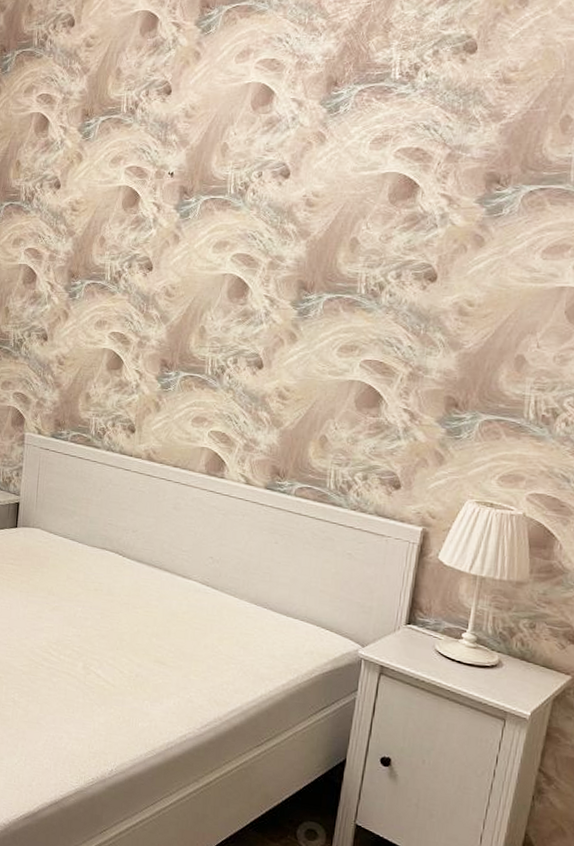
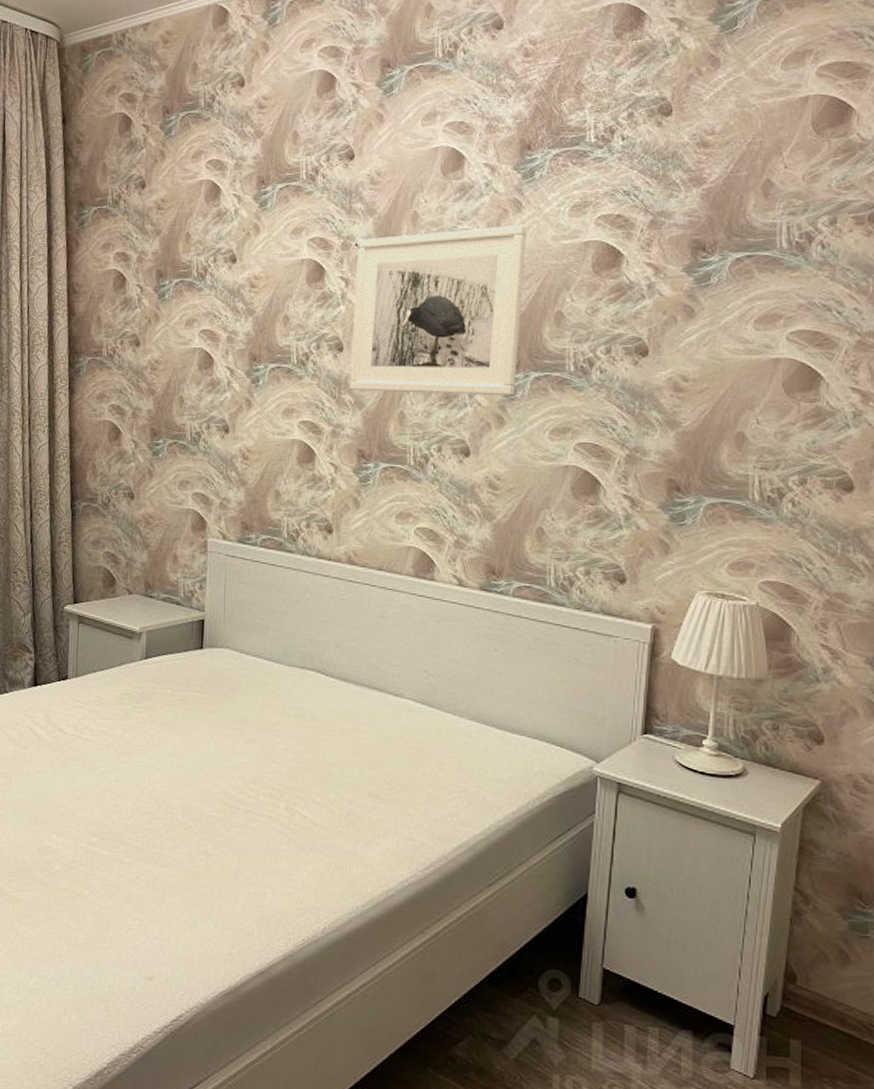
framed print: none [157,156,329,314] -> present [350,224,527,395]

